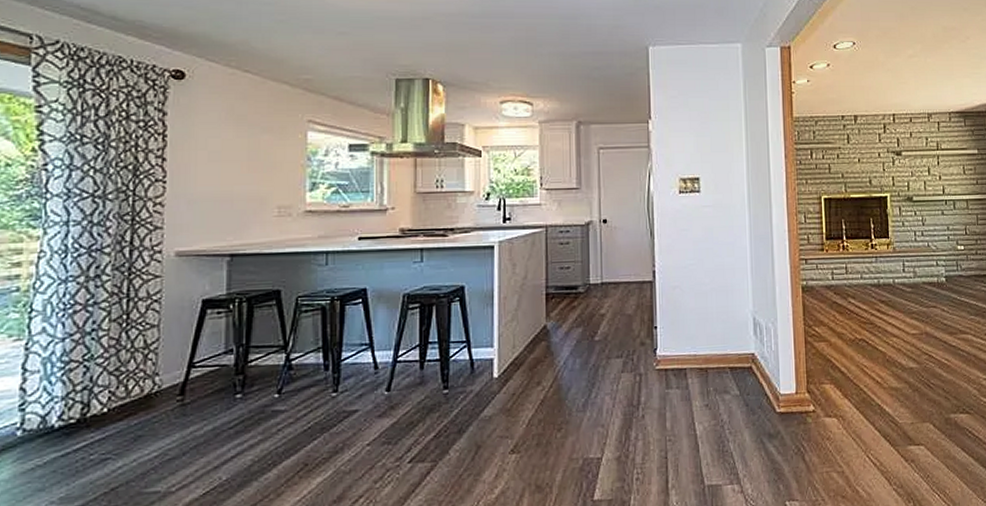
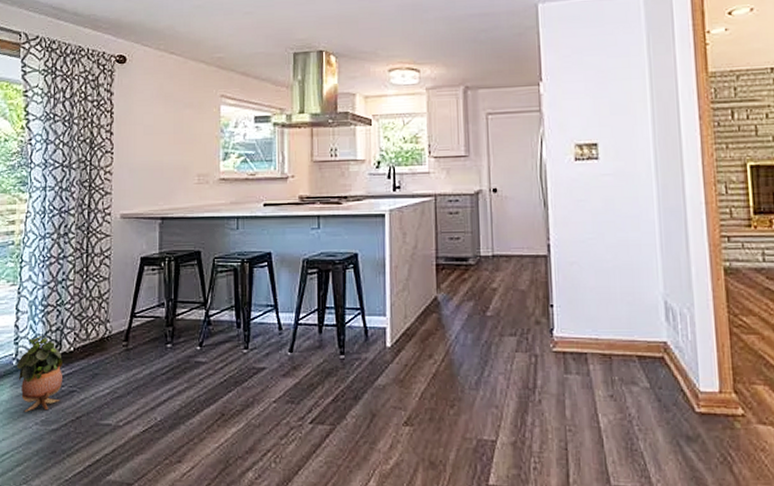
potted plant: none [23,397,91,491] -> present [17,335,62,412]

